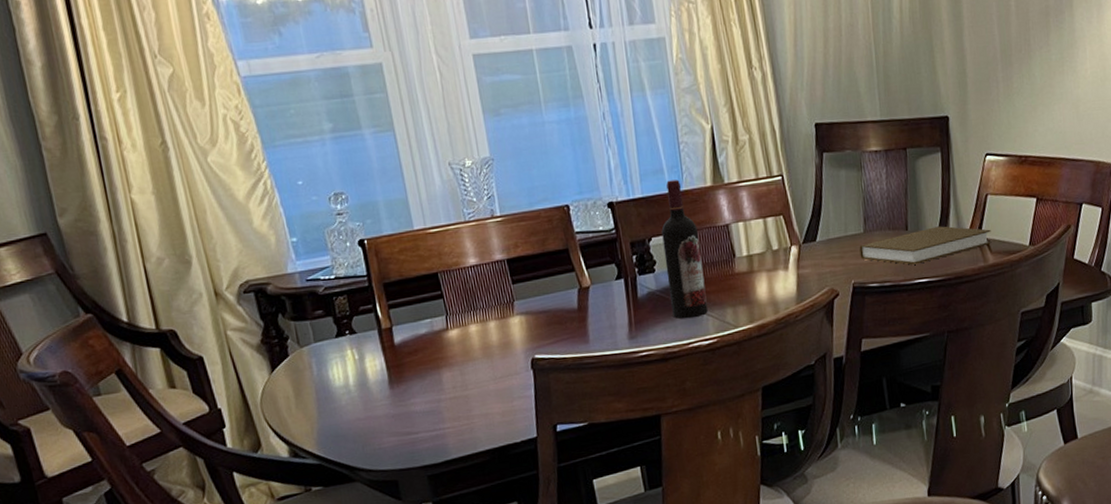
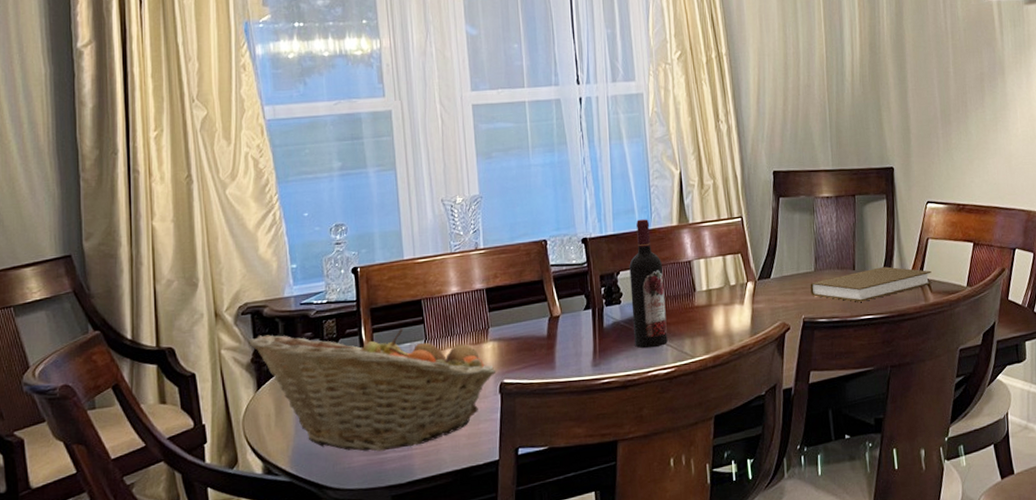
fruit basket: none [255,303,527,432] -> present [249,328,497,452]

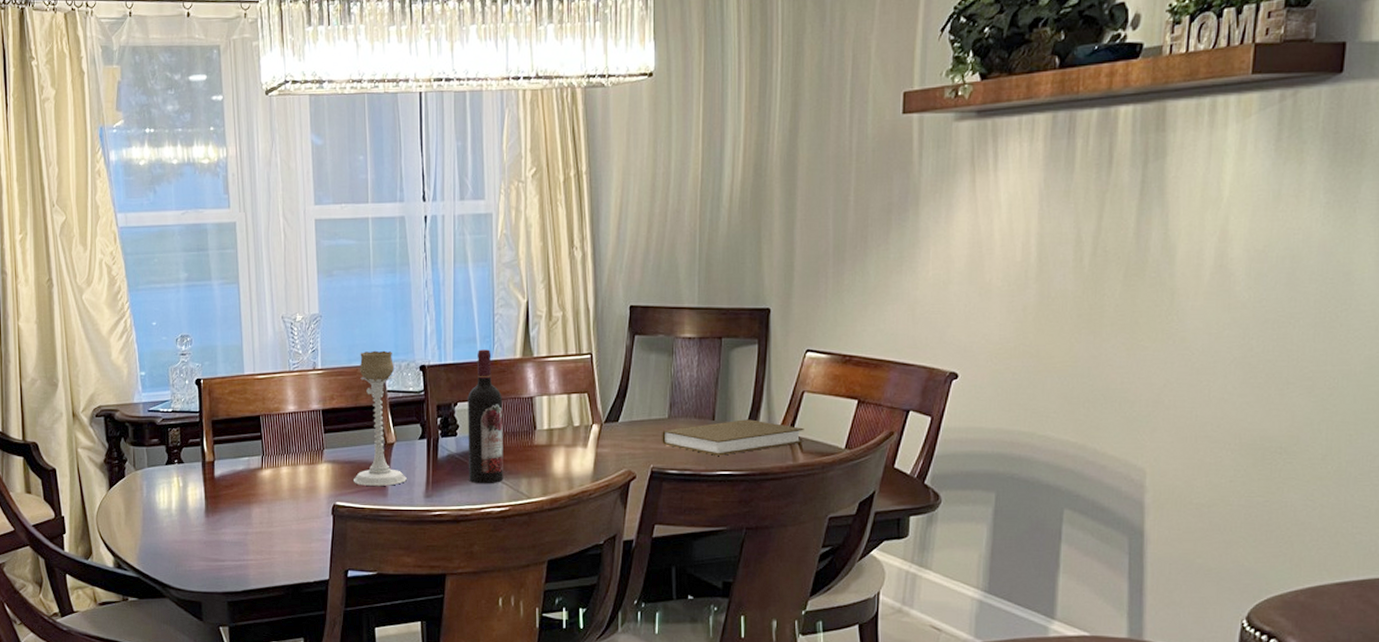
fruit basket: present [249,328,497,452] -> none [102,438,330,559]
candle holder: none [519,226,574,361] -> present [353,350,407,486]

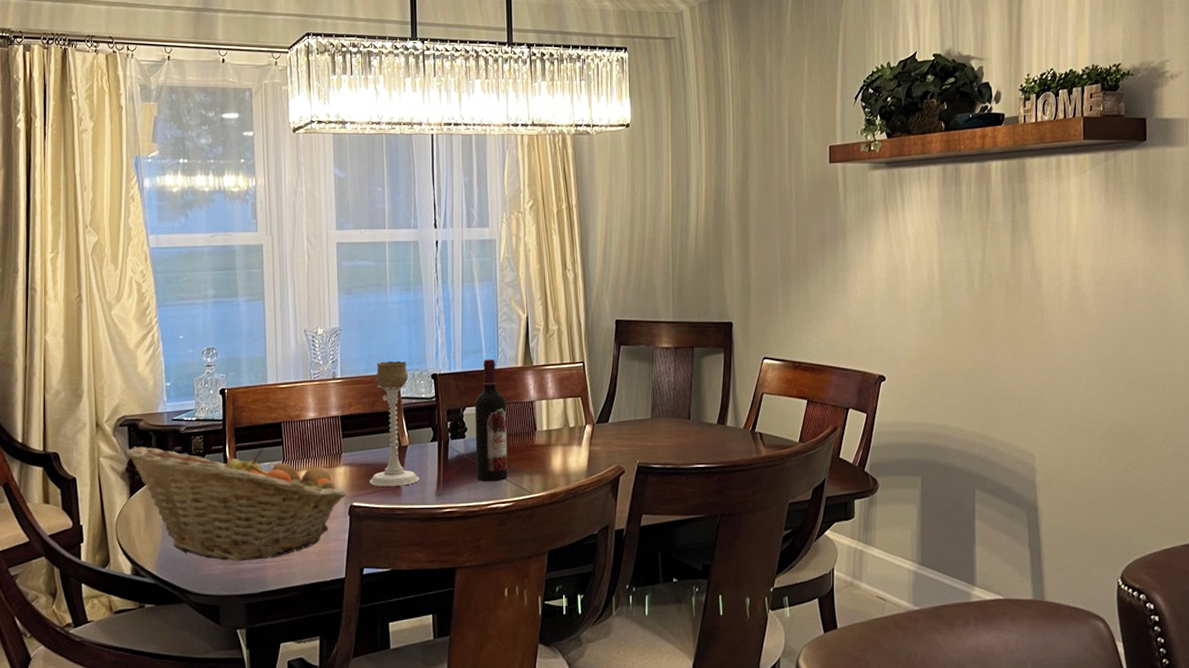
fruit basket: none [102,438,330,559] -> present [125,446,347,562]
book: present [662,419,804,456] -> none [646,418,765,451]

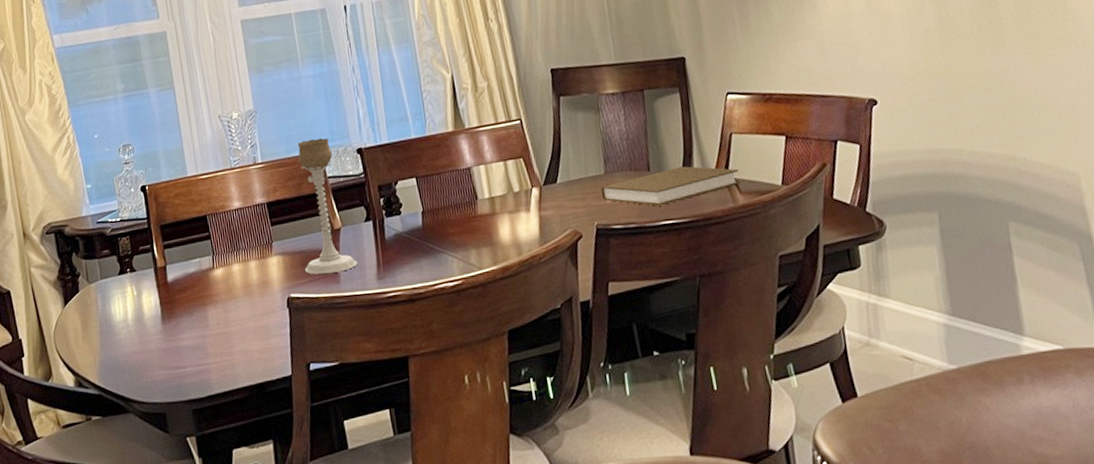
fruit basket: present [125,446,347,562] -> none [54,244,283,366]
wine bottle: present [475,359,508,482] -> none [407,126,453,260]
book: none [646,418,765,451] -> present [601,166,741,206]

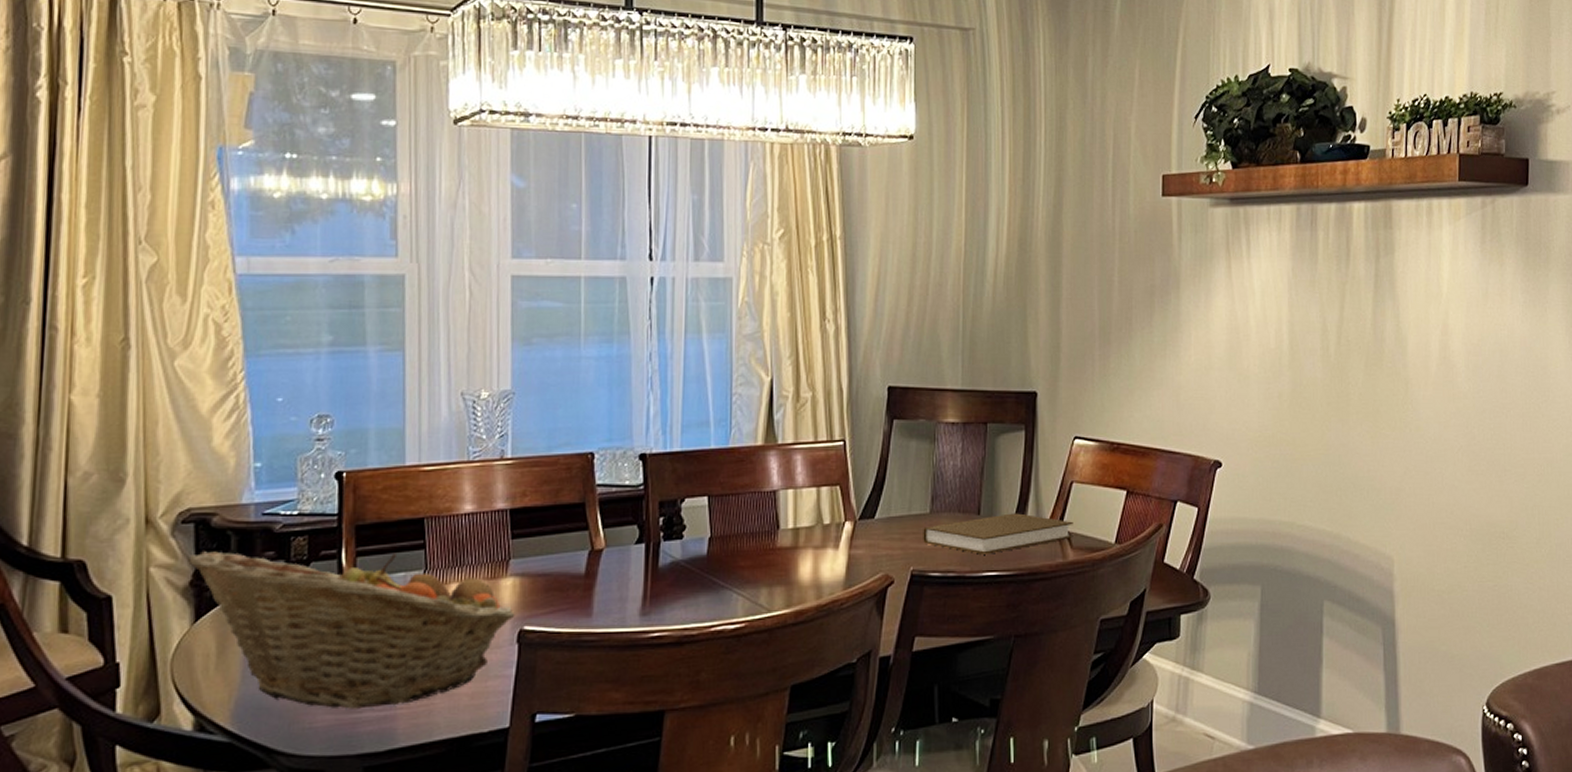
fruit basket: none [54,244,283,366] -> present [188,551,515,709]
candle holder: present [297,138,358,275] -> none [547,435,618,604]

